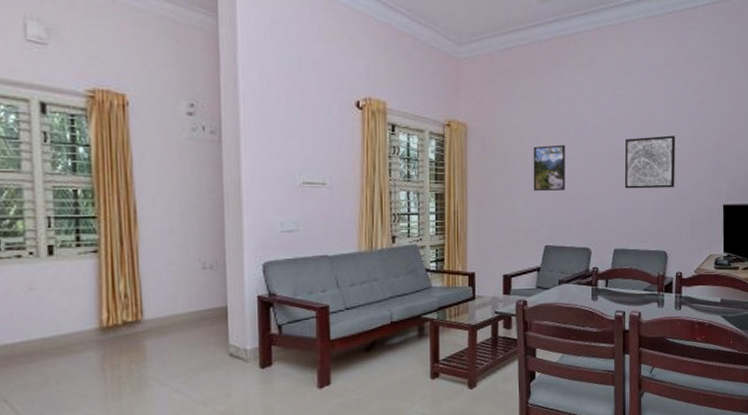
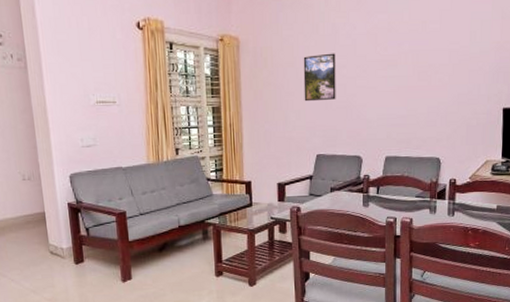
wall art: present [625,135,676,189] -> none [397,37,452,95]

